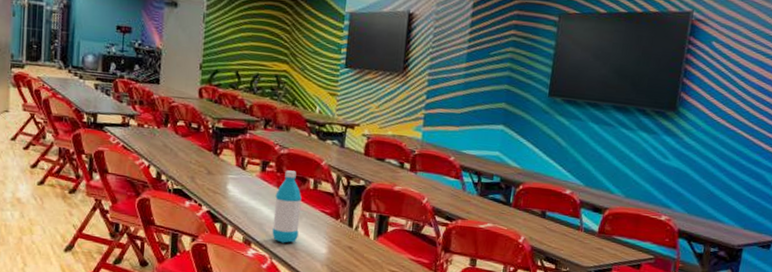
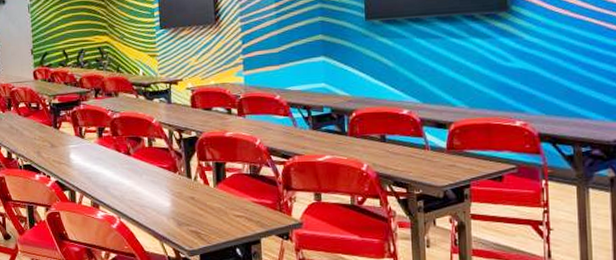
water bottle: present [272,170,302,243] -> none [114,132,142,202]

